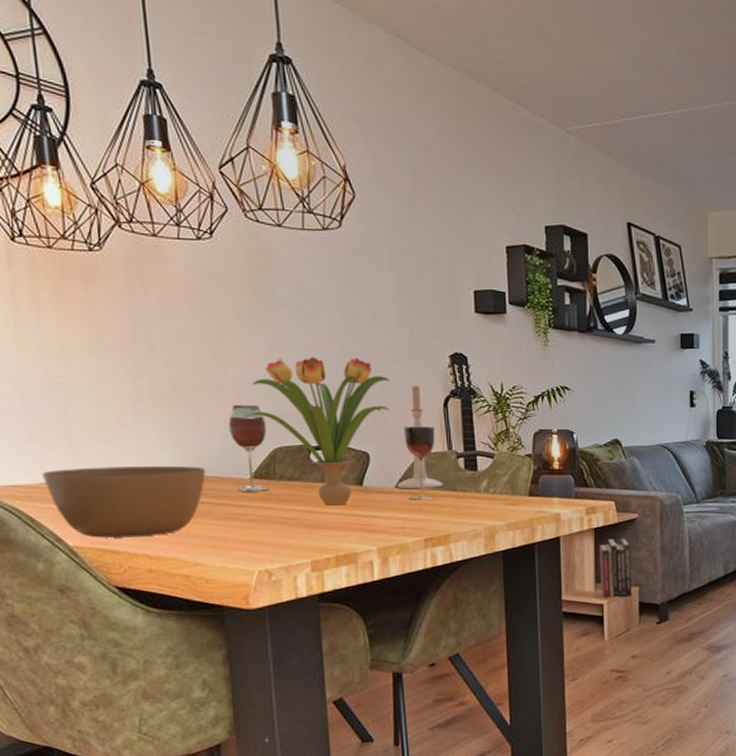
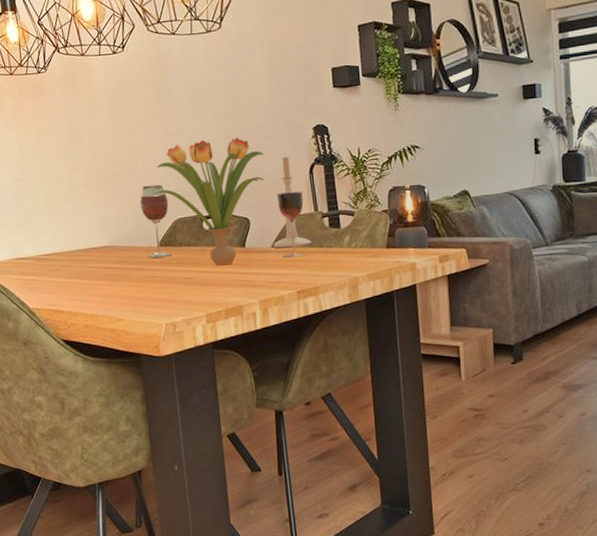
bowl: present [41,465,206,538] -> none [10,239,125,301]
books: present [600,538,633,598] -> none [453,283,487,340]

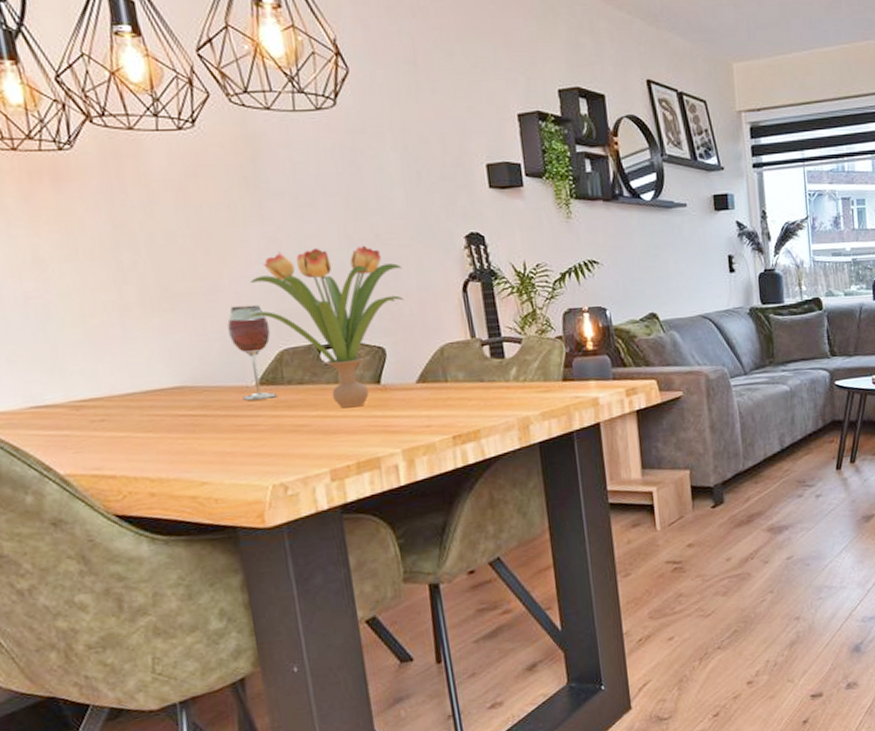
candlestick: present [273,156,313,249] -> none [418,270,470,385]
wineglass: present [276,191,306,258] -> none [420,314,463,396]

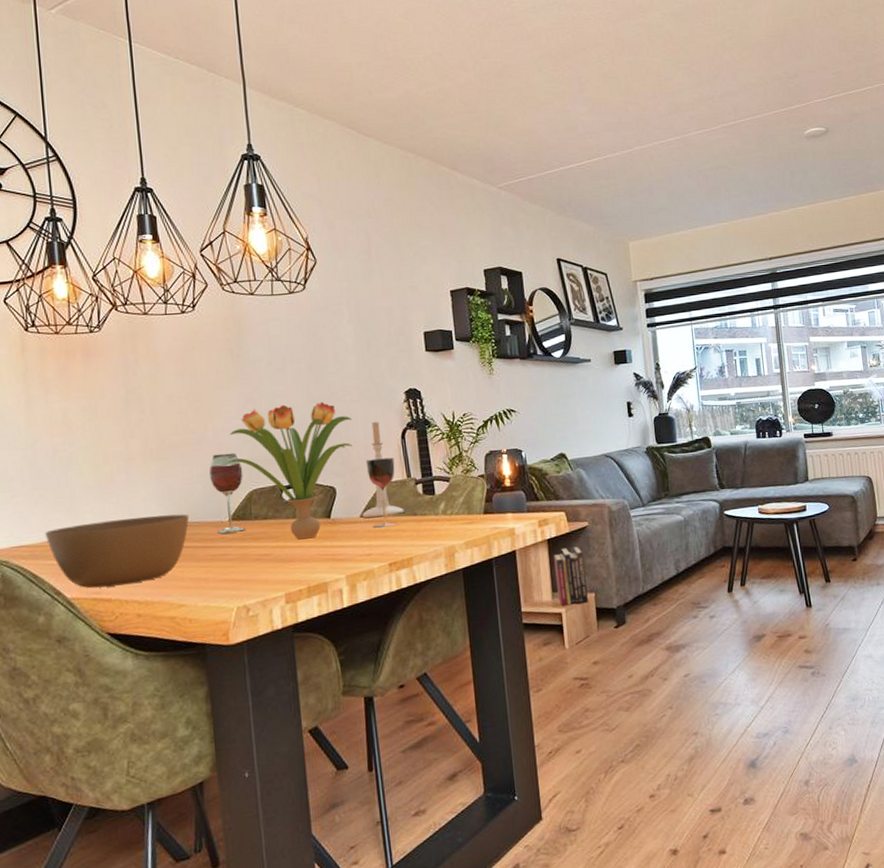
bowl: none [23,376,207,464] -> present [44,514,190,589]
candlestick: none [418,270,470,385] -> present [362,421,405,519]
wineglass: none [420,314,463,396] -> present [365,457,399,528]
books: none [644,418,683,485] -> present [554,546,589,607]

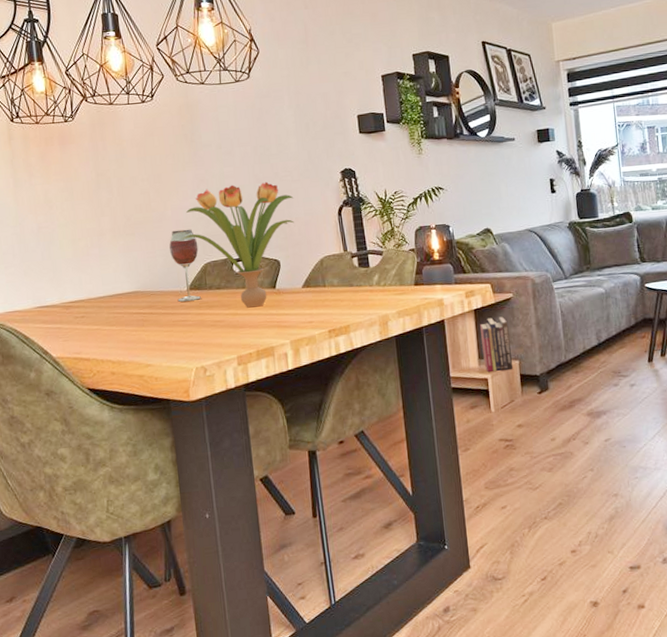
bowl: present [44,514,190,589] -> none [33,284,153,349]
candlestick: present [362,421,405,519] -> none [304,199,343,289]
wineglass: present [365,457,399,528] -> none [306,233,337,298]

